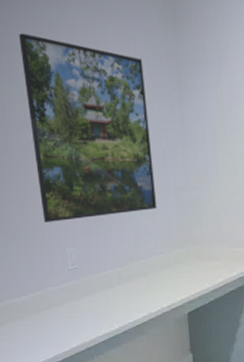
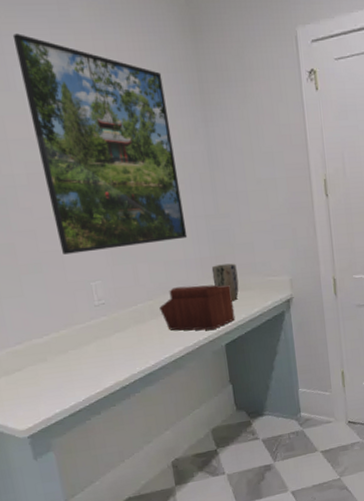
sewing box: none [127,254,199,298] -> present [159,284,236,331]
plant pot: none [178,234,205,270] -> present [211,263,239,300]

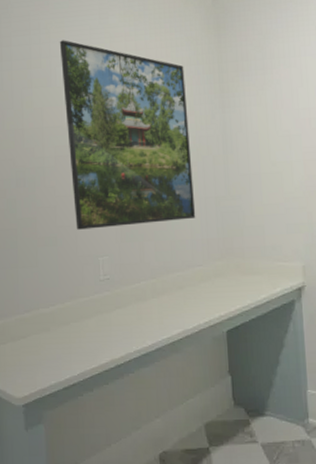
sewing box: present [159,284,236,331] -> none [162,266,240,315]
plant pot: present [211,263,239,300] -> none [218,246,246,284]

